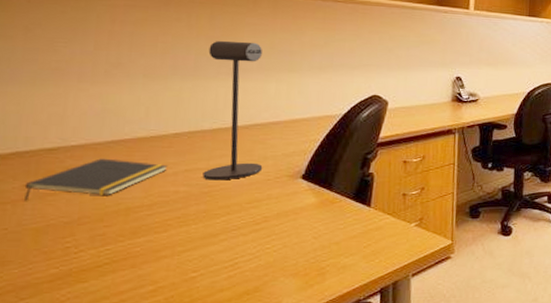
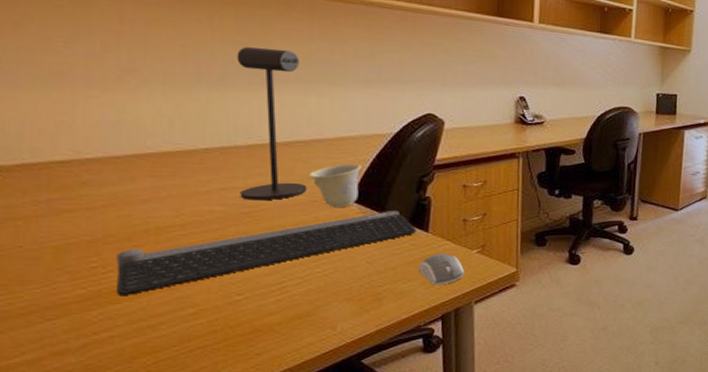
notepad: present [24,158,168,201] -> none [36,173,200,217]
computer keyboard: none [86,187,360,274] -> present [117,211,417,295]
cup: none [264,144,312,186] -> present [308,164,361,208]
computer mouse: none [360,227,403,259] -> present [418,253,464,286]

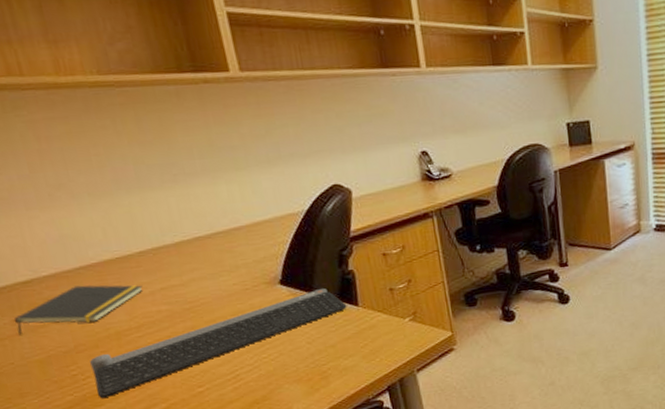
notepad: none [36,173,200,217] -> present [14,285,143,335]
desk lamp: present [237,46,308,201] -> none [144,141,238,297]
cup: present [308,164,361,208] -> none [235,247,286,294]
computer mouse: present [418,253,464,286] -> none [355,325,401,359]

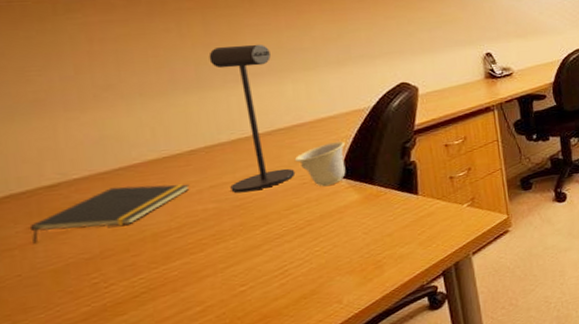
computer keyboard: present [90,288,347,398] -> none [117,179,407,307]
desk lamp: none [144,141,238,297] -> present [208,44,296,193]
cup: none [235,247,286,294] -> present [294,142,346,187]

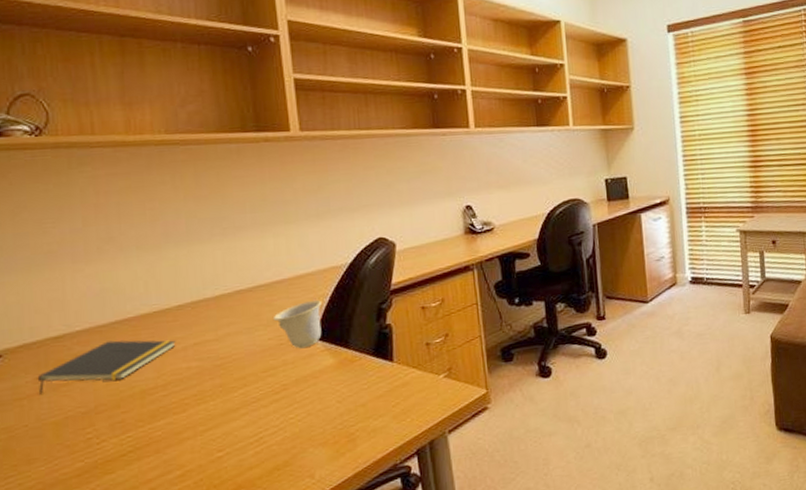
desk lamp: present [208,44,296,193] -> none [198,196,274,352]

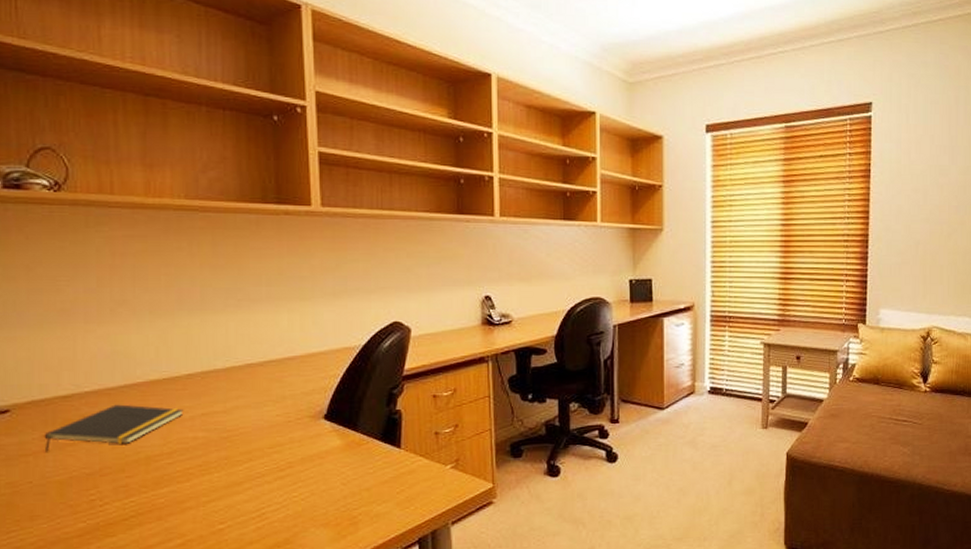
cup: present [272,300,322,349] -> none [282,380,332,428]

